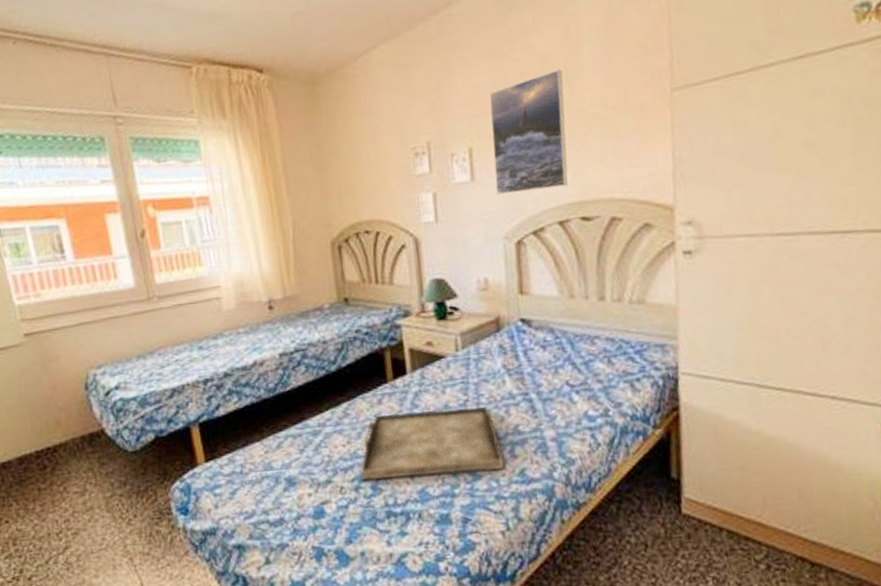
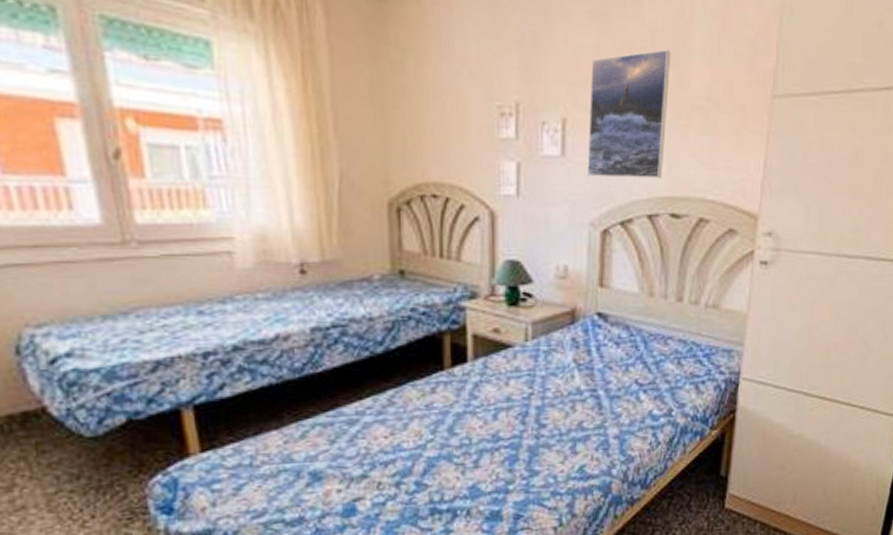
serving tray: present [360,406,505,481] -> none [403,401,564,476]

